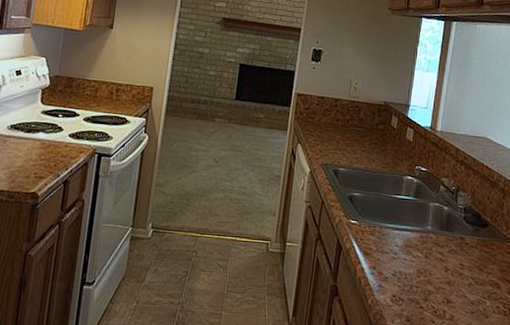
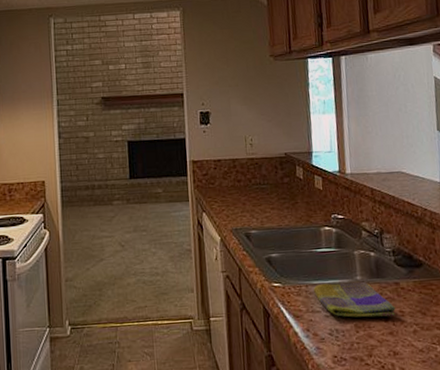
dish towel: none [386,228,457,268] -> present [313,282,396,318]

